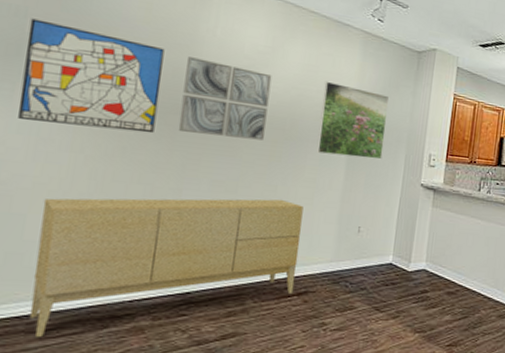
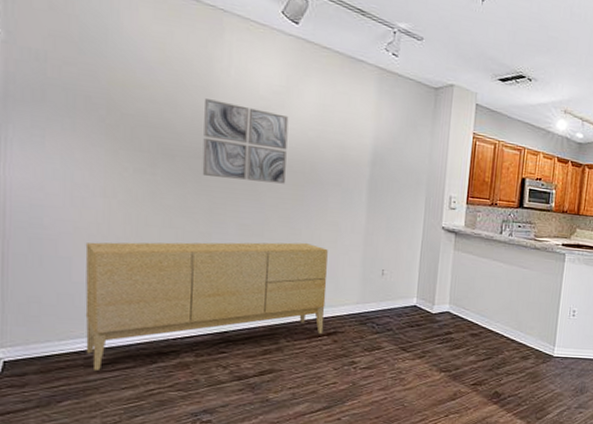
wall art: present [18,18,165,134] -> none [50,62,182,178]
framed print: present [316,80,390,160] -> none [336,121,407,202]

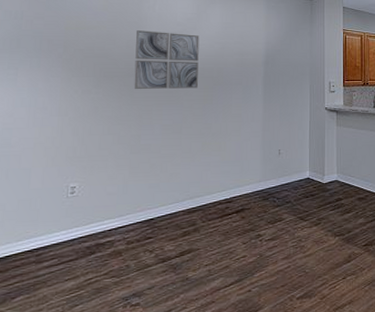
sideboard: present [85,242,328,372] -> none [37,134,234,267]

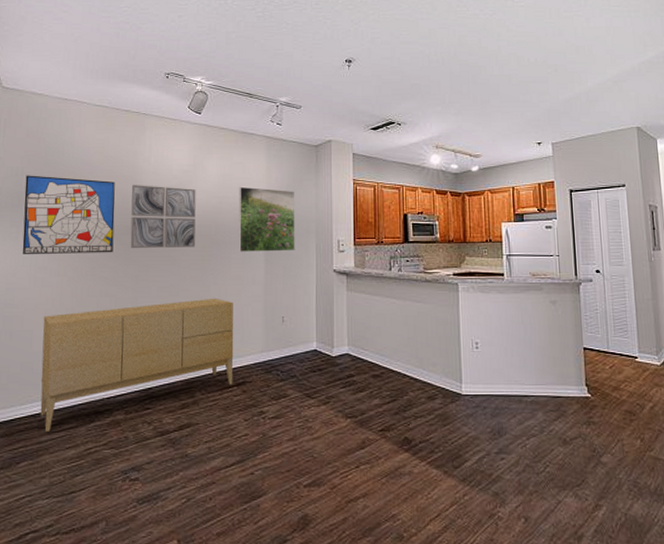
wall art: none [21,19,119,95] -> present [22,175,115,254]
sideboard: none [37,134,234,267] -> present [40,297,234,433]
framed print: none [238,34,292,92] -> present [238,186,295,252]

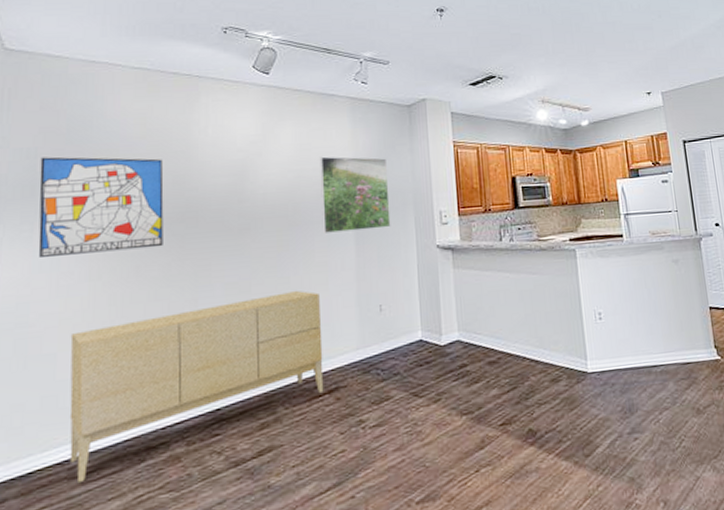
wall art: present [130,185,196,248] -> none [184,161,270,239]

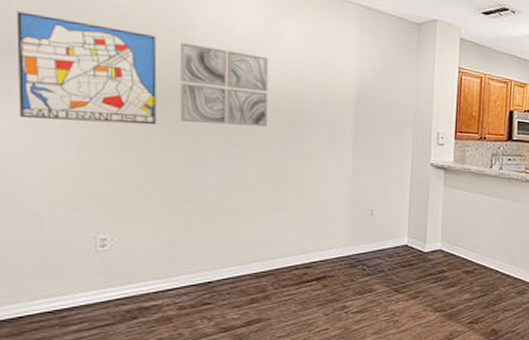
sideboard: present [69,290,324,484] -> none [58,185,314,331]
wall art: none [184,161,270,239] -> present [179,43,269,127]
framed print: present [320,156,391,233] -> none [321,60,392,141]

